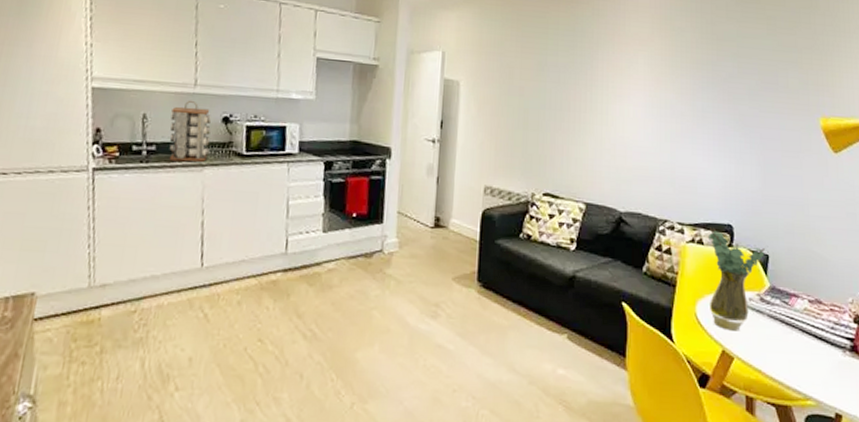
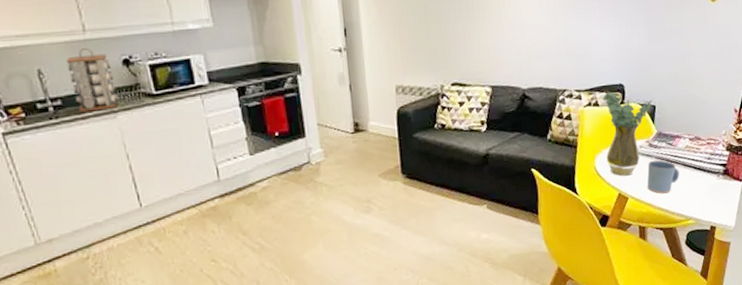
mug: none [756,318,796,361] -> present [647,160,679,194]

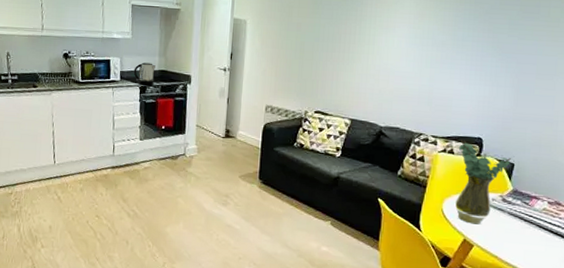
spice rack: present [66,47,119,113] -> none [26,41,56,88]
kettle: none [224,55,255,87] -> present [133,62,155,87]
mug: present [647,160,679,194] -> none [495,215,533,250]

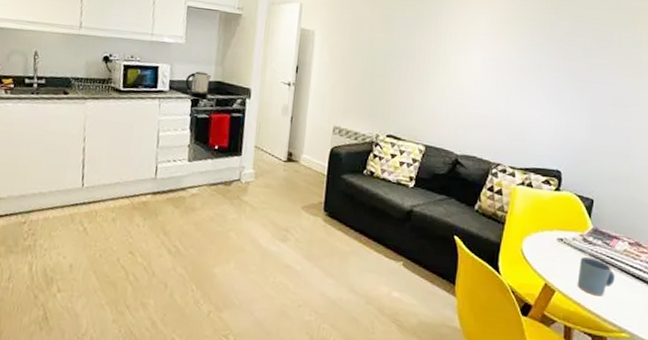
vase: present [455,140,511,225] -> none [535,172,590,267]
mug: none [495,215,533,250] -> present [577,256,615,297]

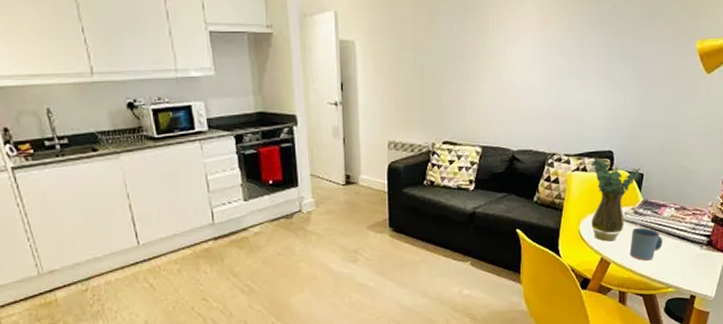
kettle: present [185,71,211,99] -> none [224,104,252,134]
vase: none [535,172,590,267] -> present [591,155,640,242]

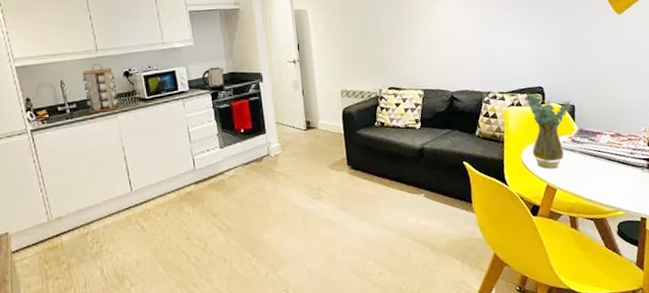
spice rack: none [74,89,122,152] -> present [82,63,119,114]
kettle: none [224,104,252,134] -> present [201,67,225,92]
mug: present [629,227,663,261] -> none [572,154,605,186]

